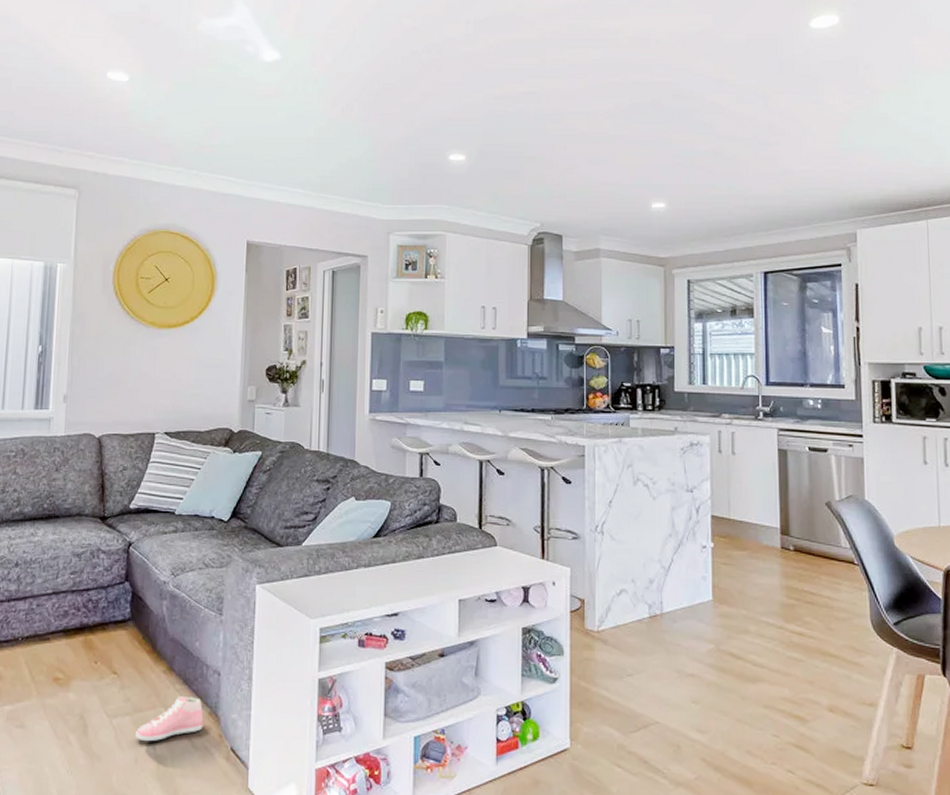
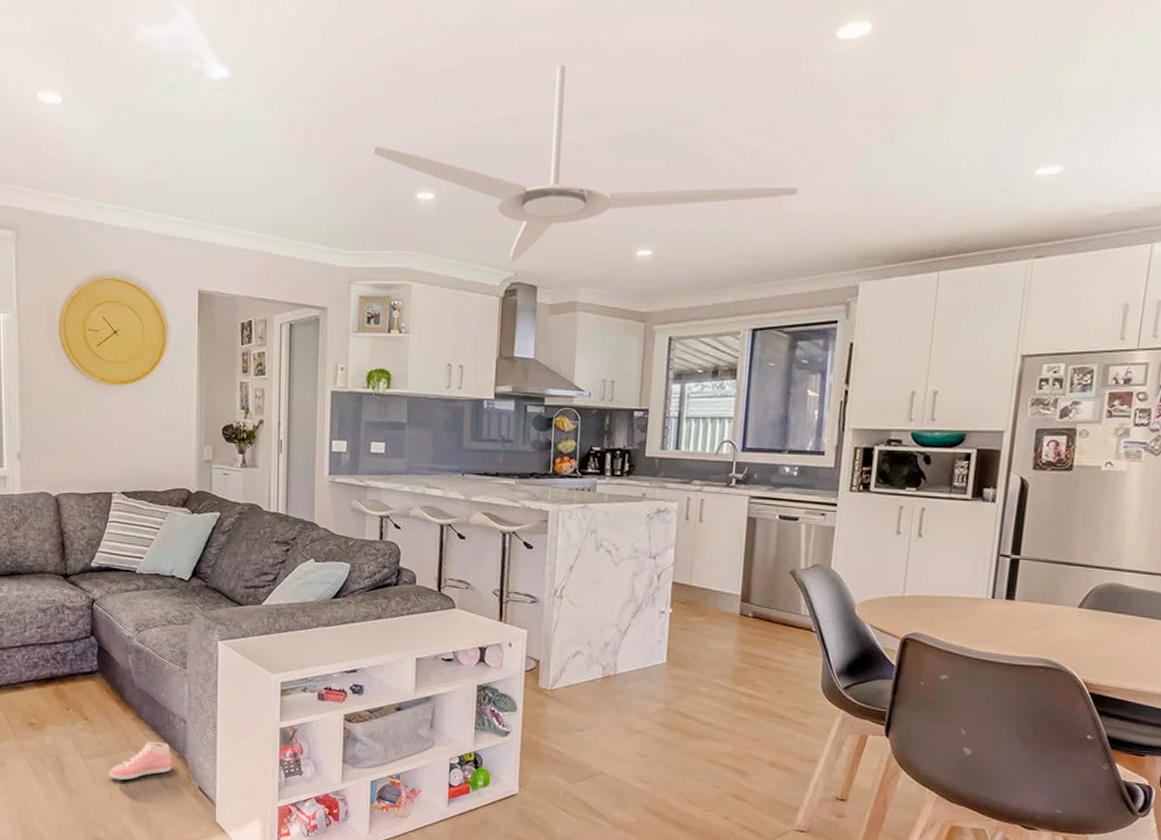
ceiling fan: none [408,49,791,215] -> present [373,64,798,263]

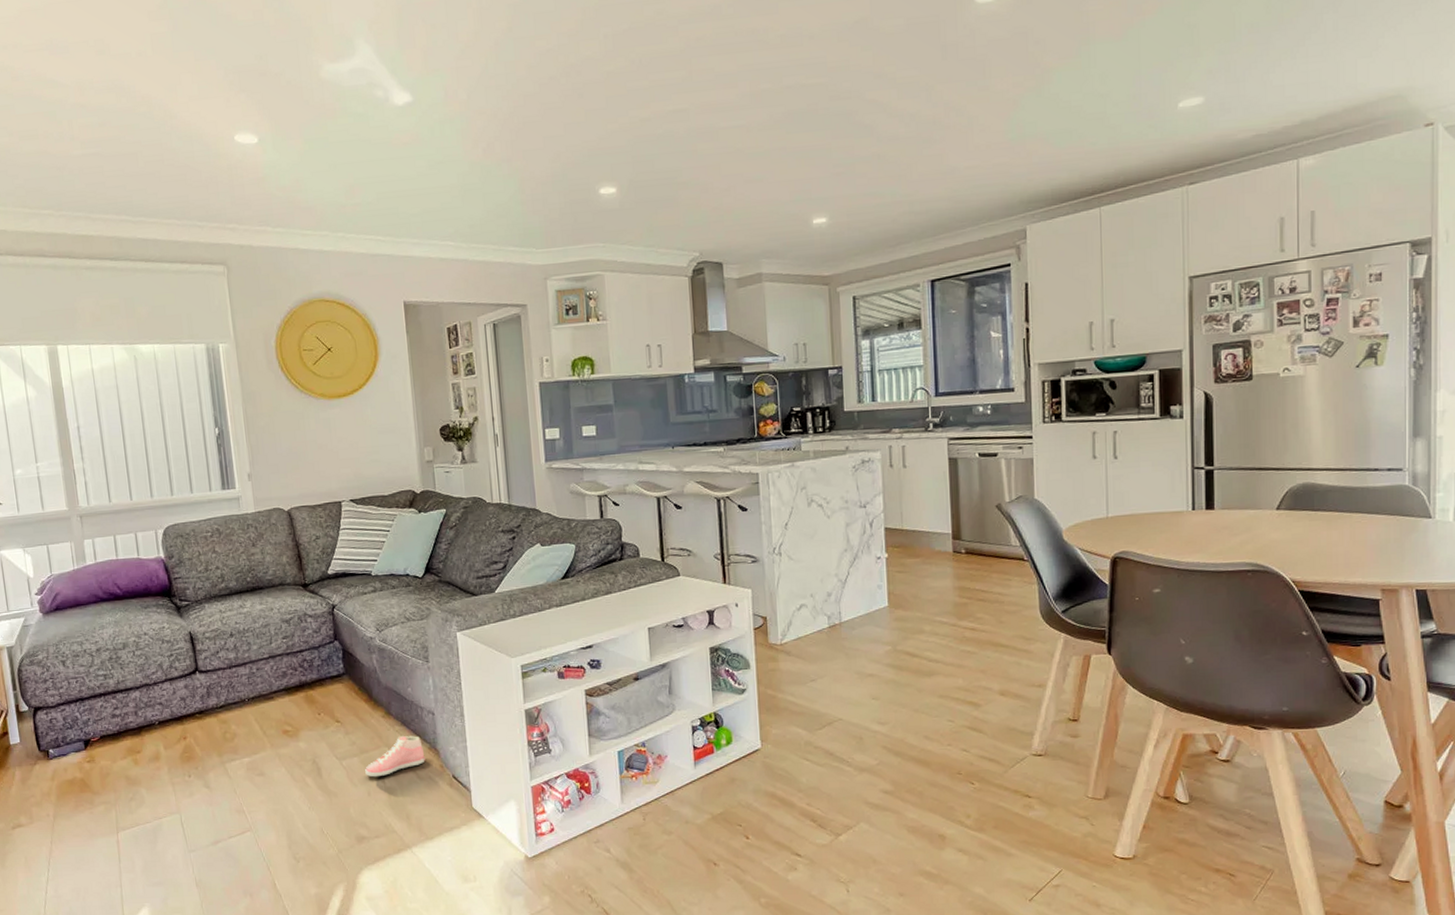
ceiling fan: present [373,64,798,263] -> none [553,55,957,243]

